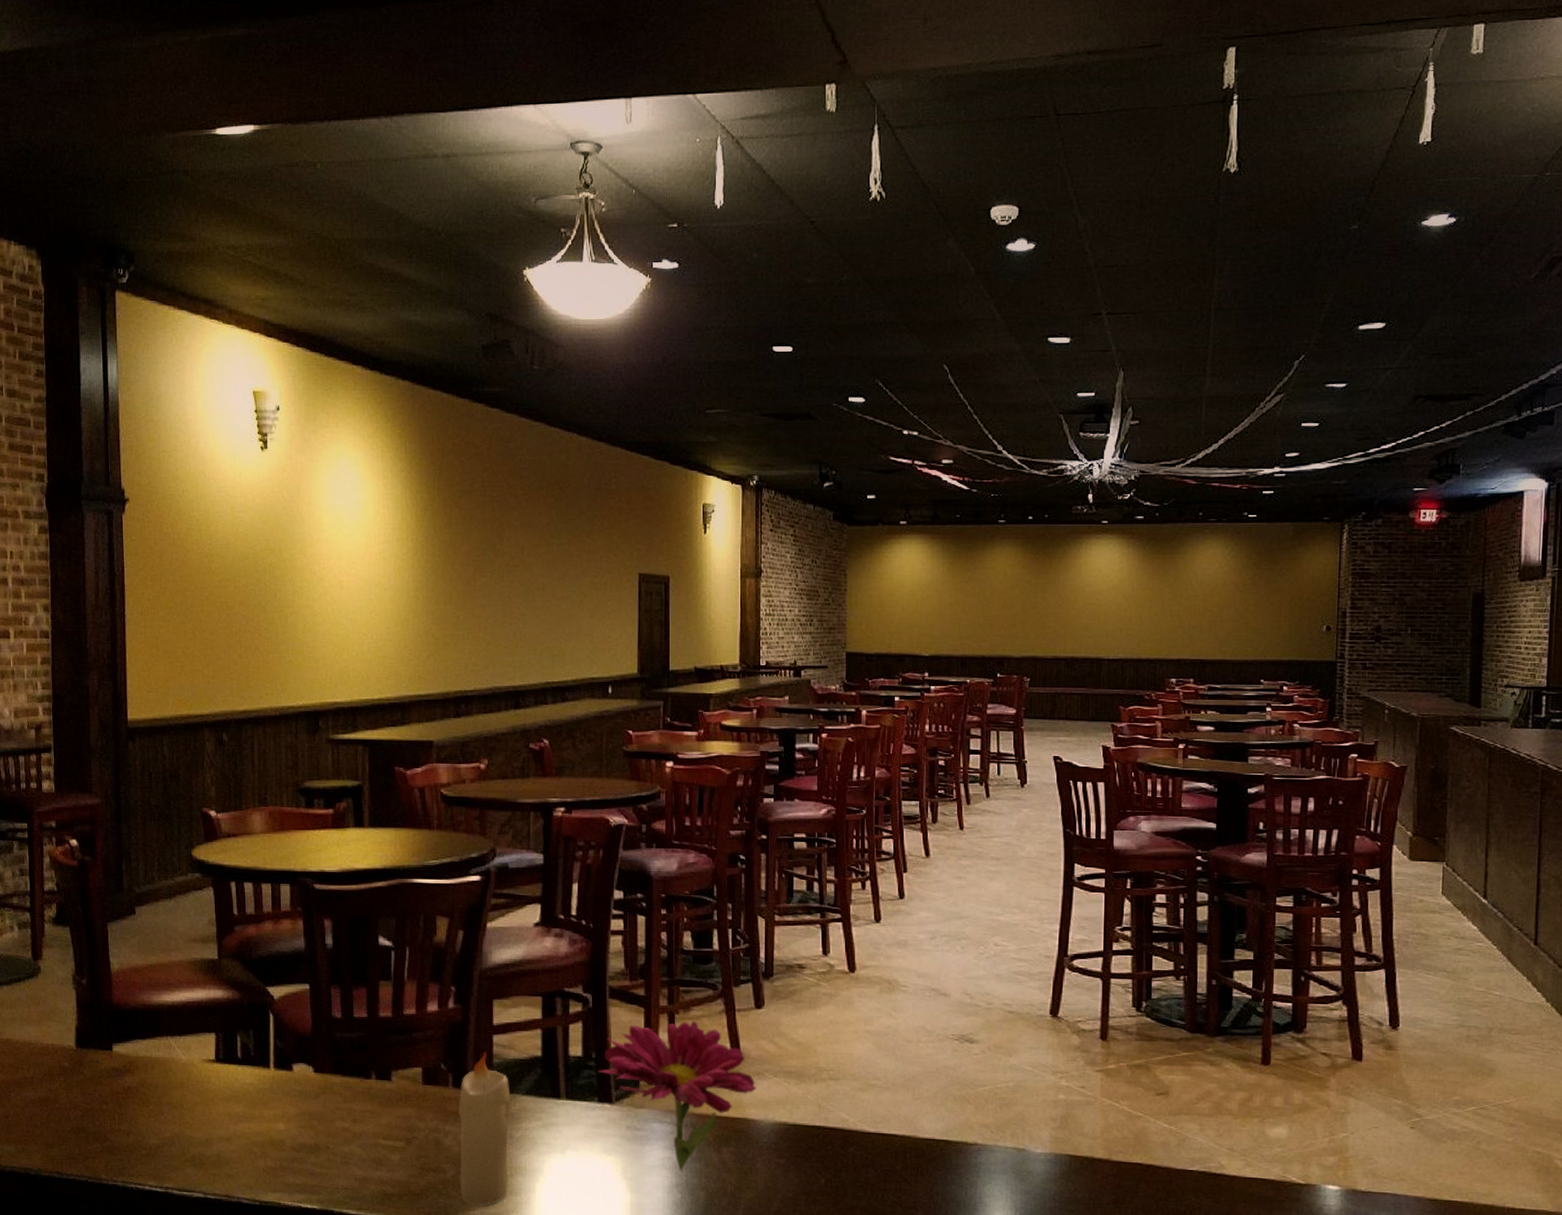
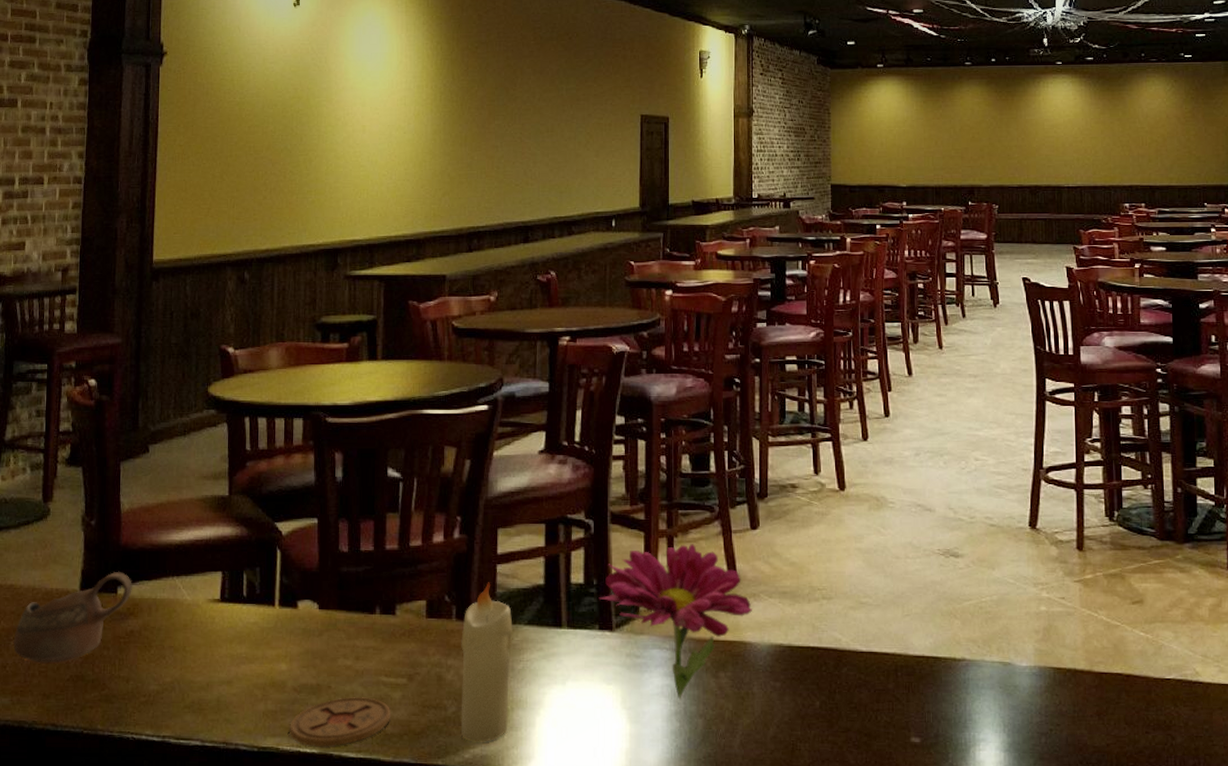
cup: none [14,1030,128,1116] -> present [14,572,133,665]
coaster: none [290,1157,390,1203] -> present [290,697,390,746]

